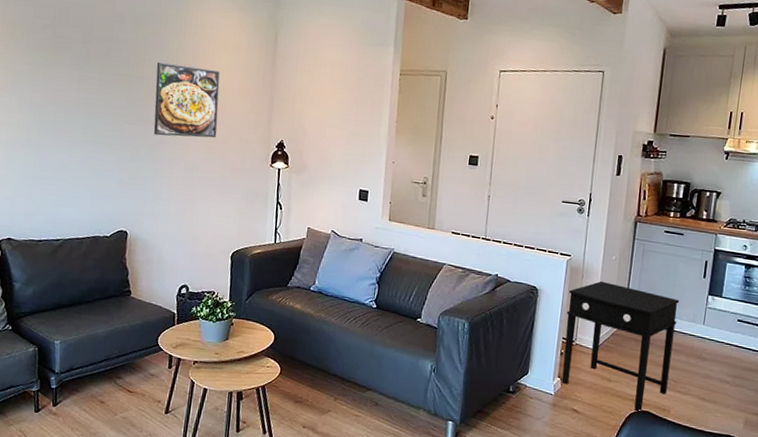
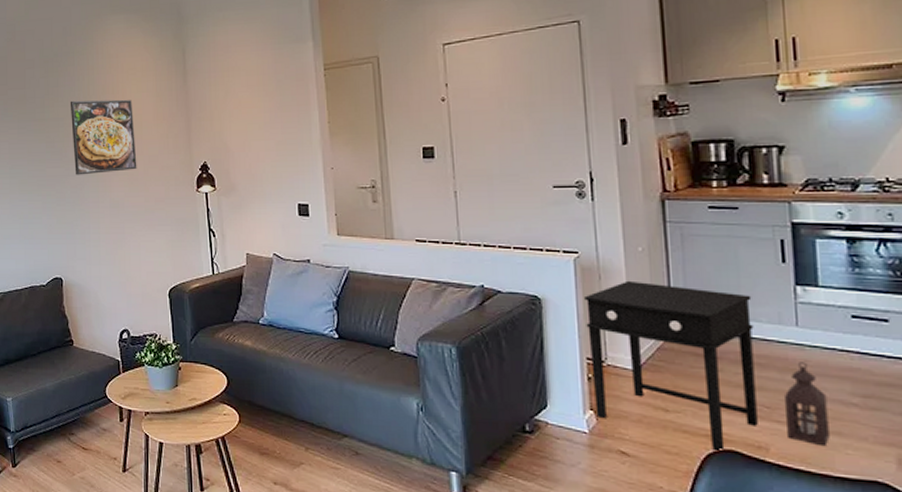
lantern: none [683,350,712,411] -> present [783,362,830,447]

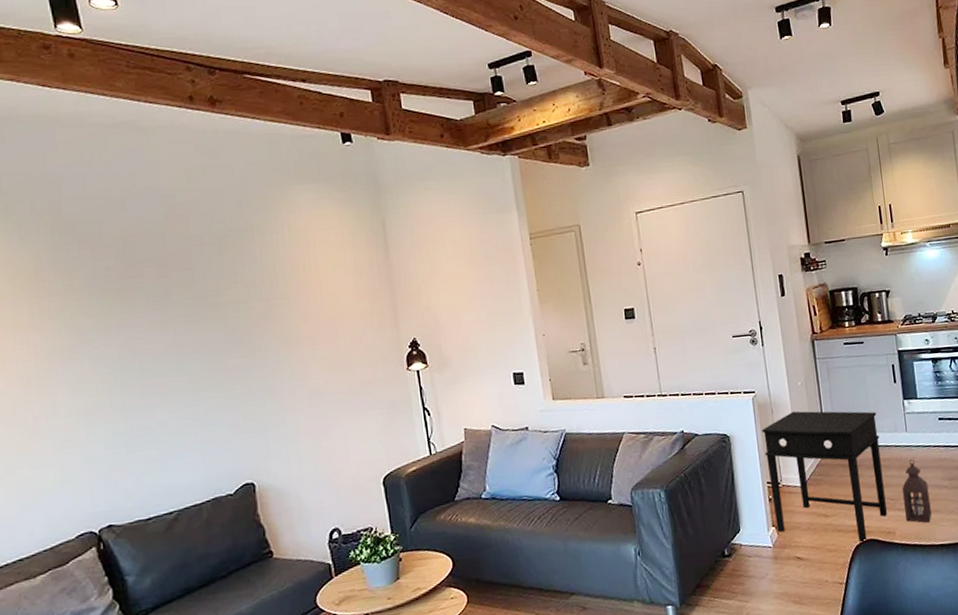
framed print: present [70,99,137,175] -> none [251,277,338,365]

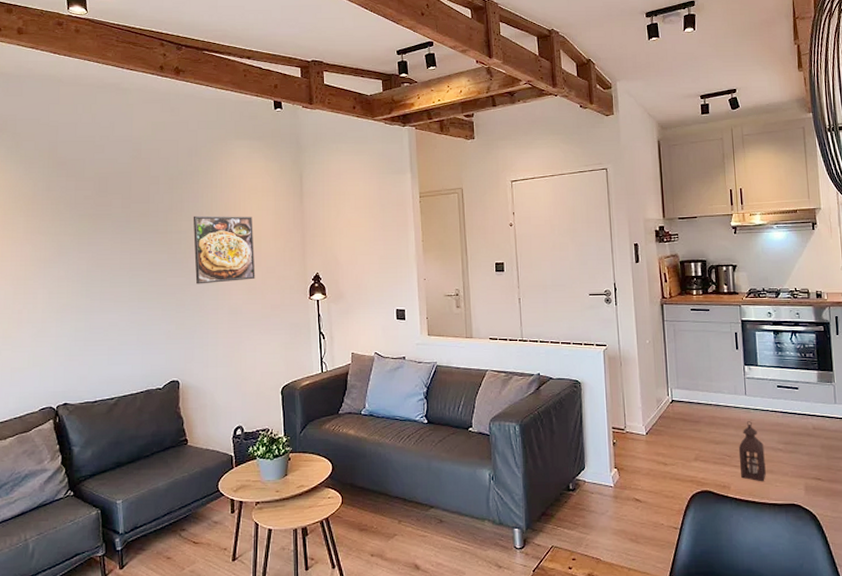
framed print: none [251,277,338,365] -> present [193,215,256,284]
side table: present [762,411,887,543] -> none [611,366,723,493]

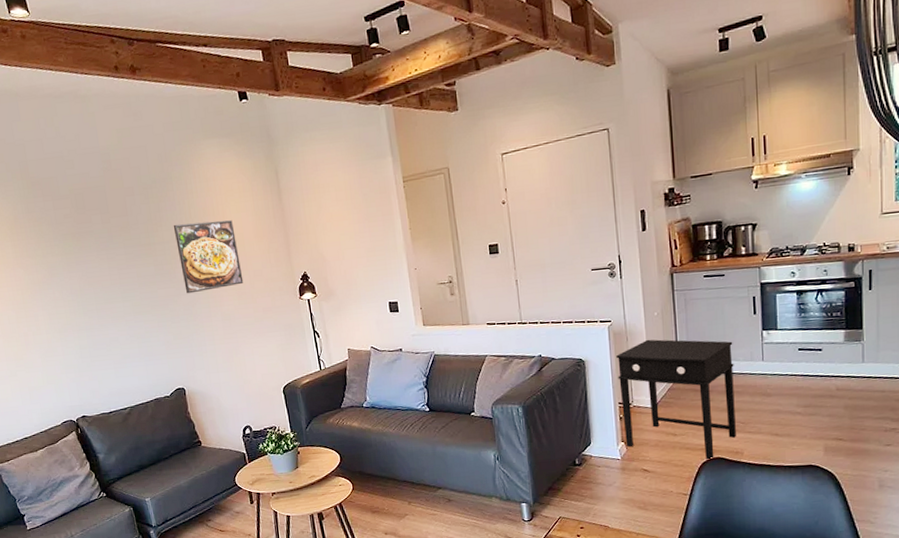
side table: none [611,366,723,493] -> present [616,339,736,460]
lantern: present [738,421,766,482] -> none [753,387,782,446]

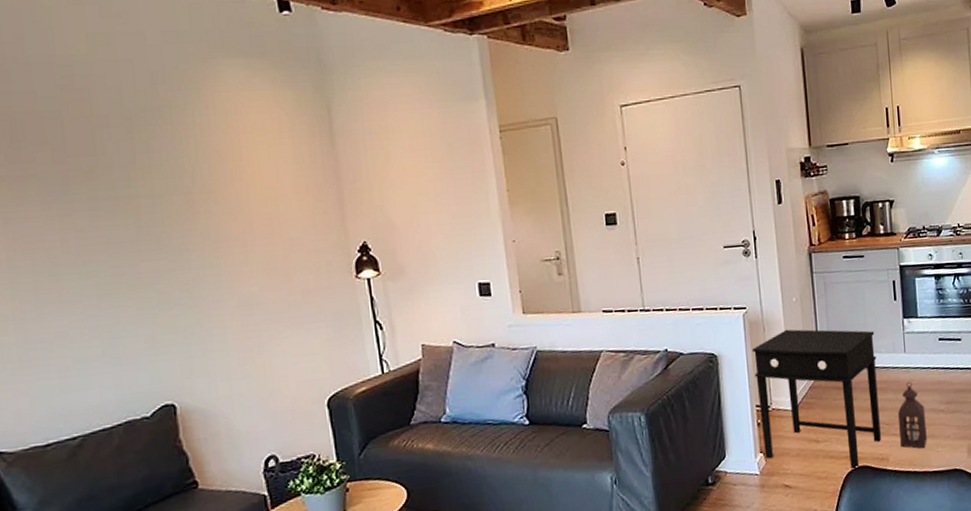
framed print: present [173,220,244,294] -> none [169,168,275,269]
lantern: none [753,387,782,446] -> present [897,382,927,449]

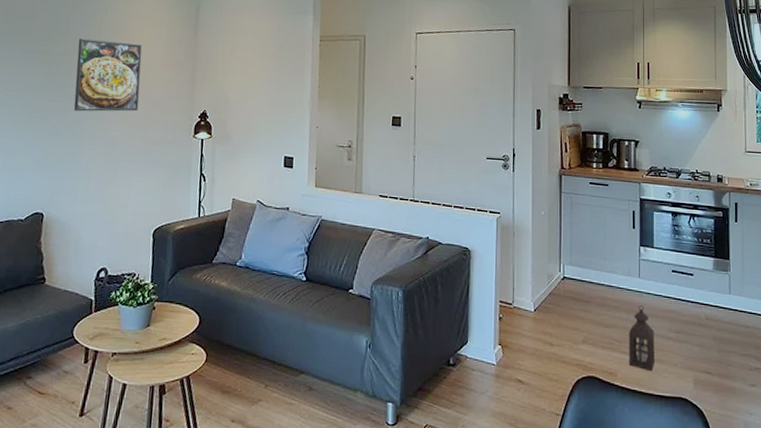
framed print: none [169,168,275,269] -> present [73,38,142,112]
side table: present [752,329,881,470] -> none [501,237,613,378]

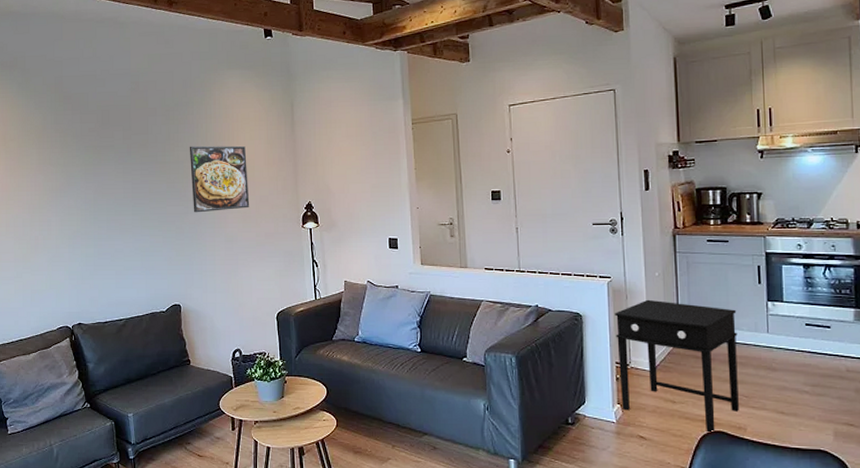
side table: none [501,237,613,378] -> present [615,299,739,433]
lantern: present [628,305,655,372] -> none [757,360,789,425]

